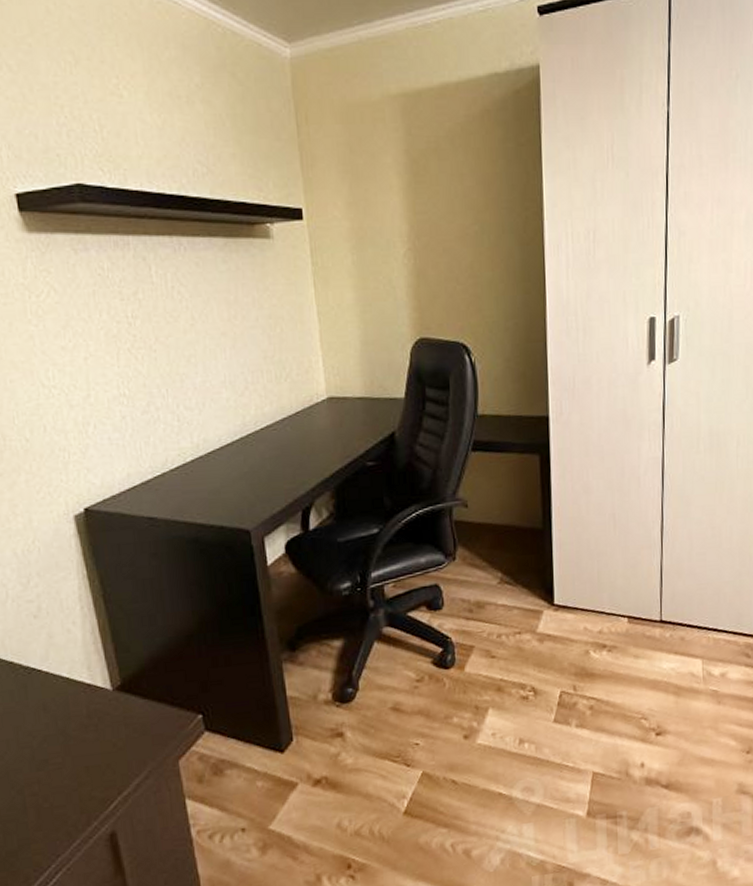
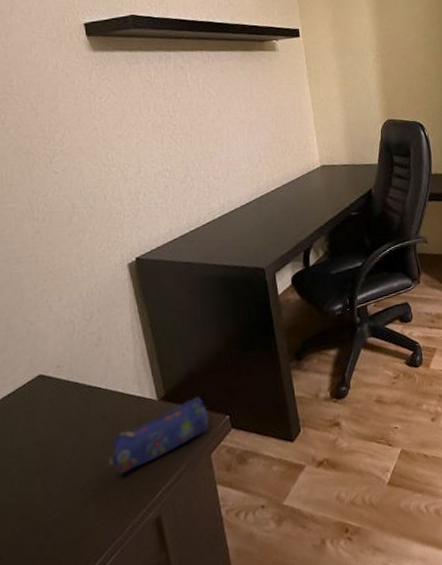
pencil case: none [51,689,177,778] -> present [108,397,209,474]

